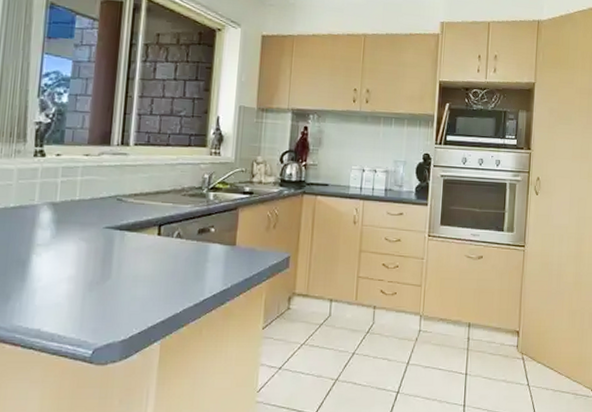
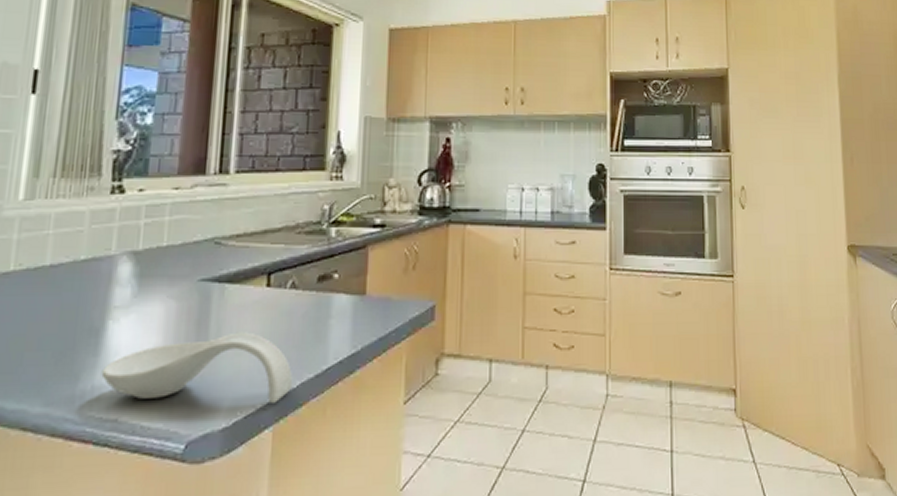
spoon rest: none [27,269,177,323] -> present [101,332,293,403]

